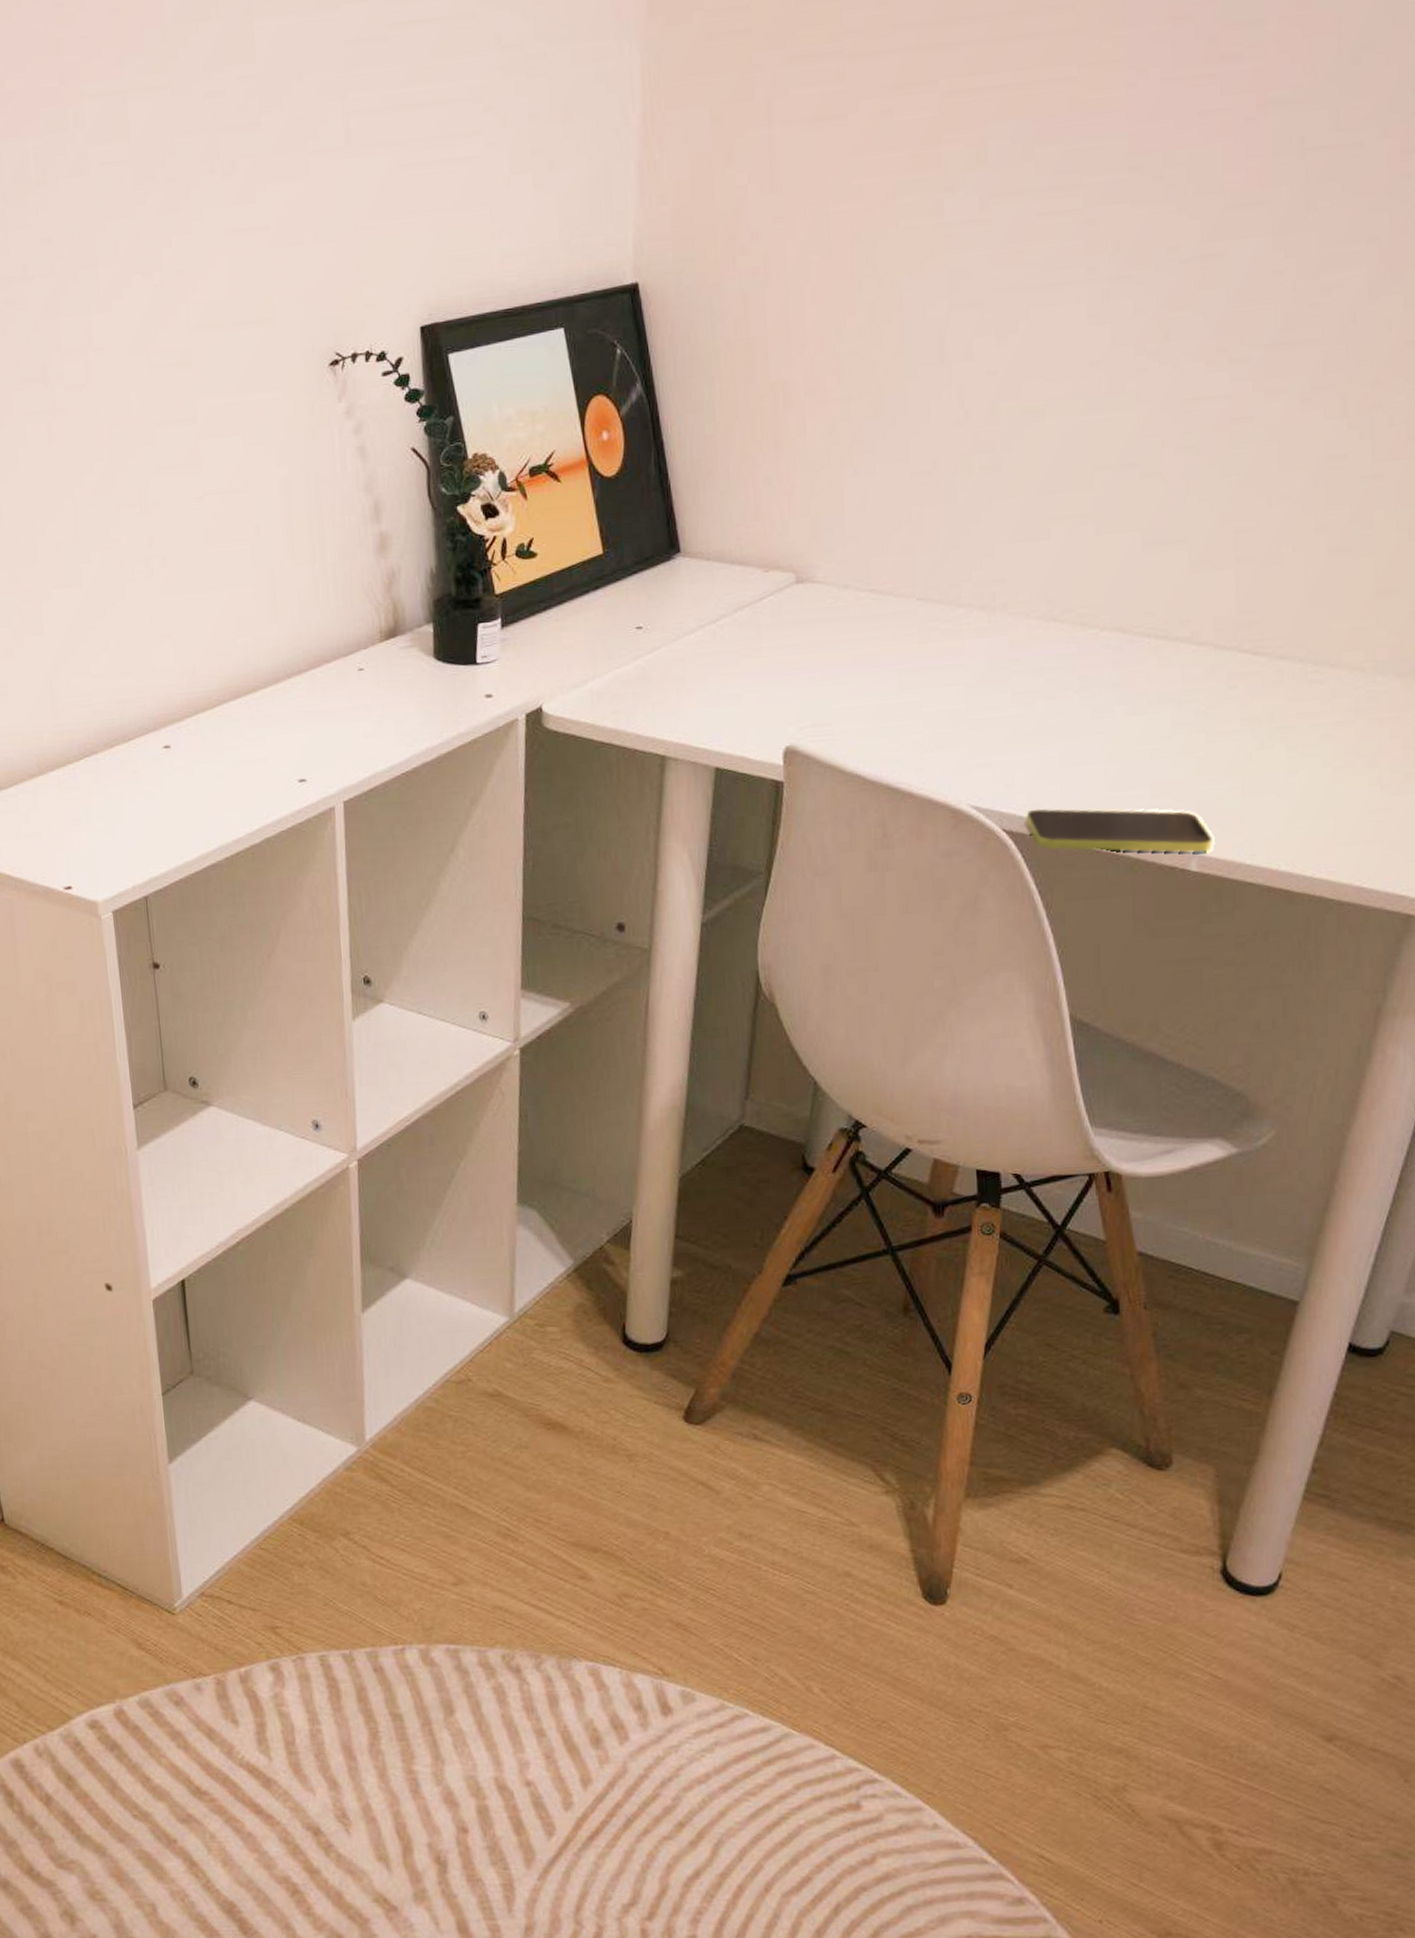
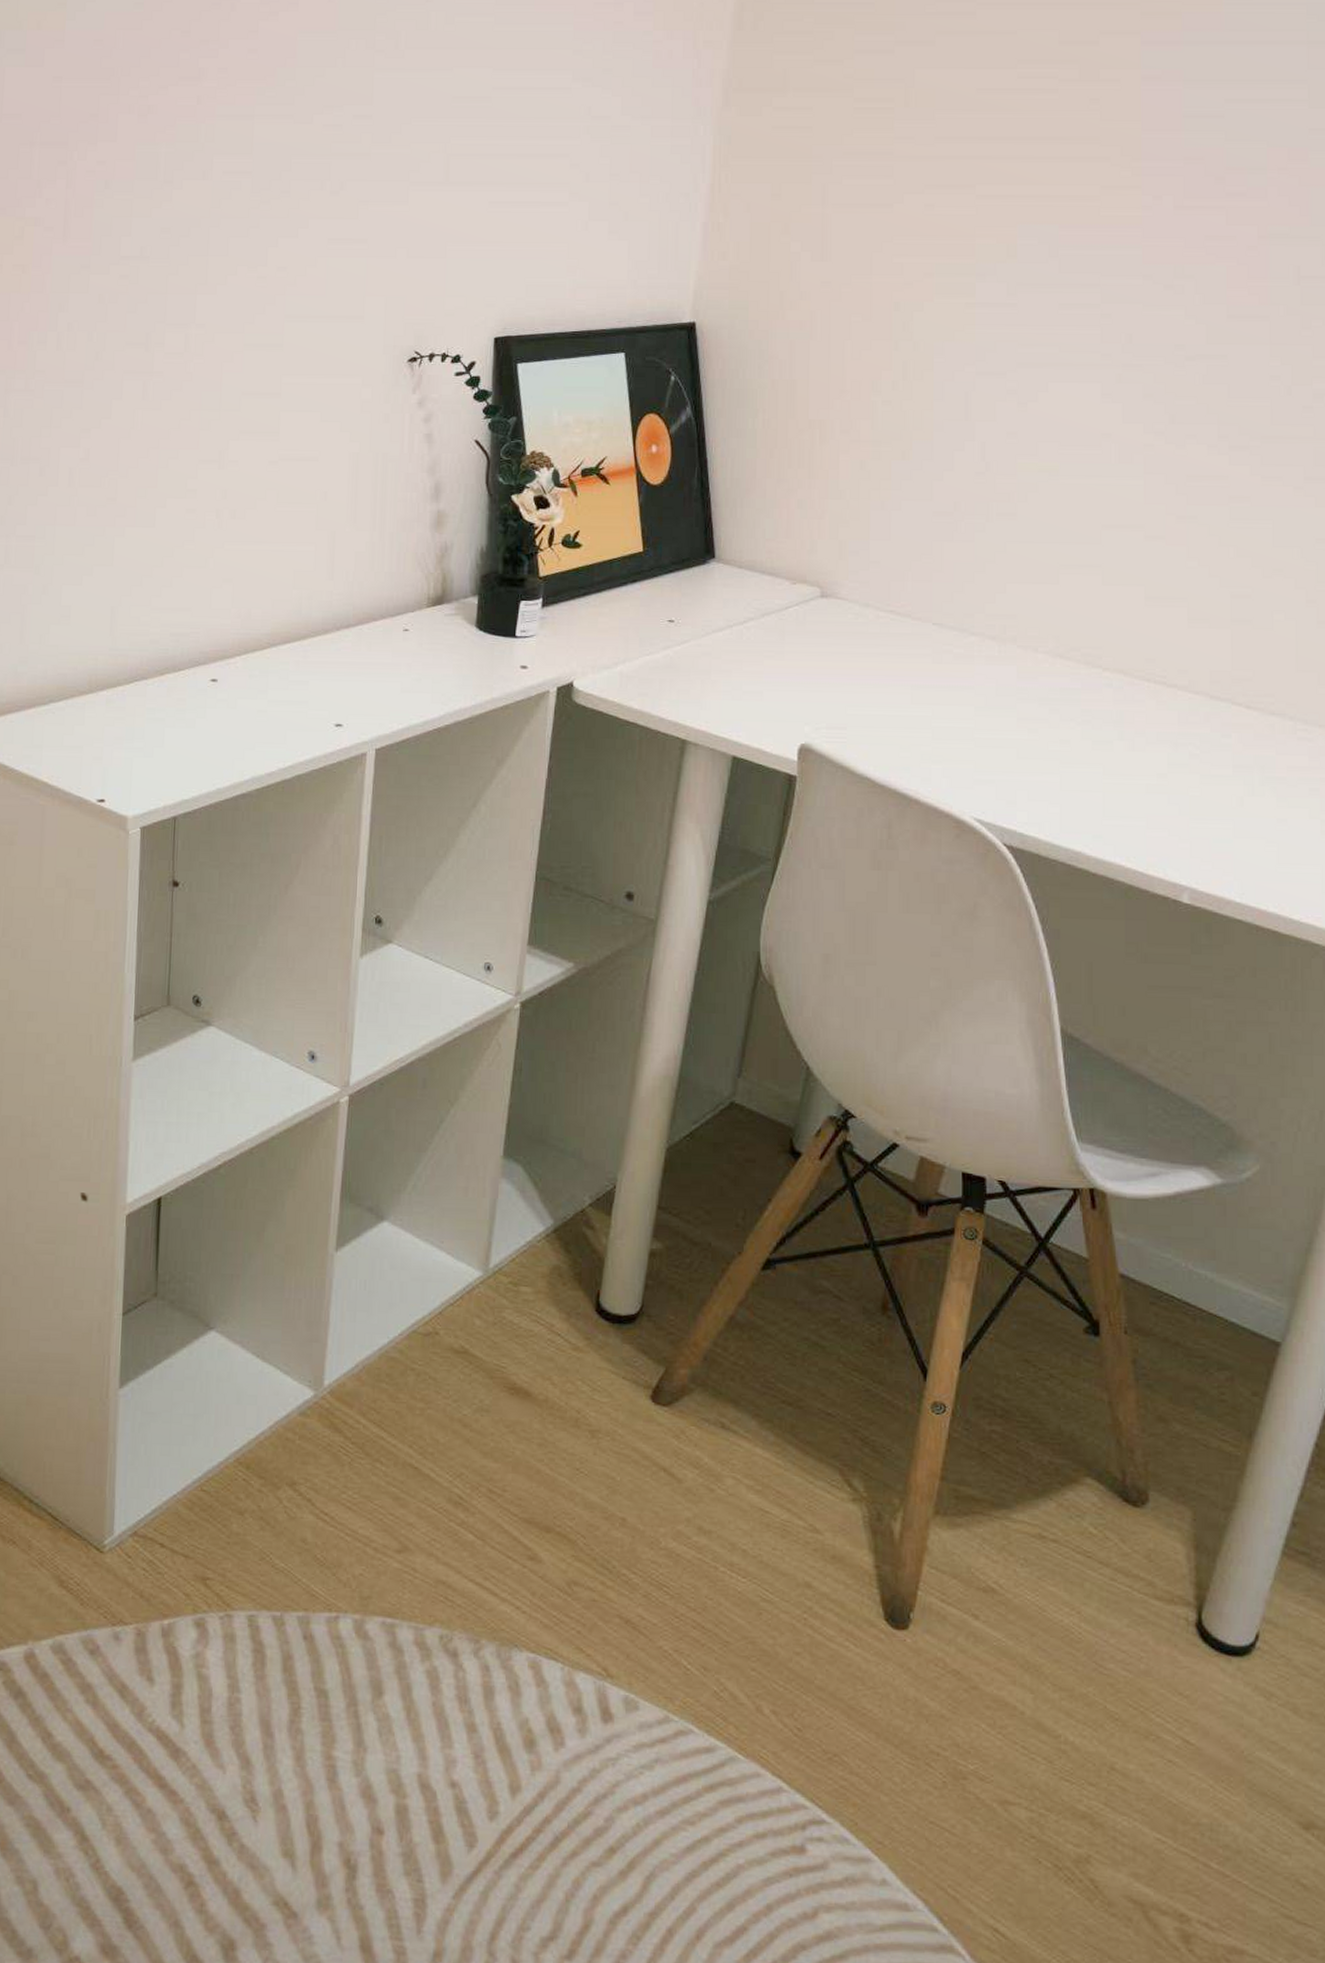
phone: present [1025,808,1212,853] -> none [1025,828,1204,886]

